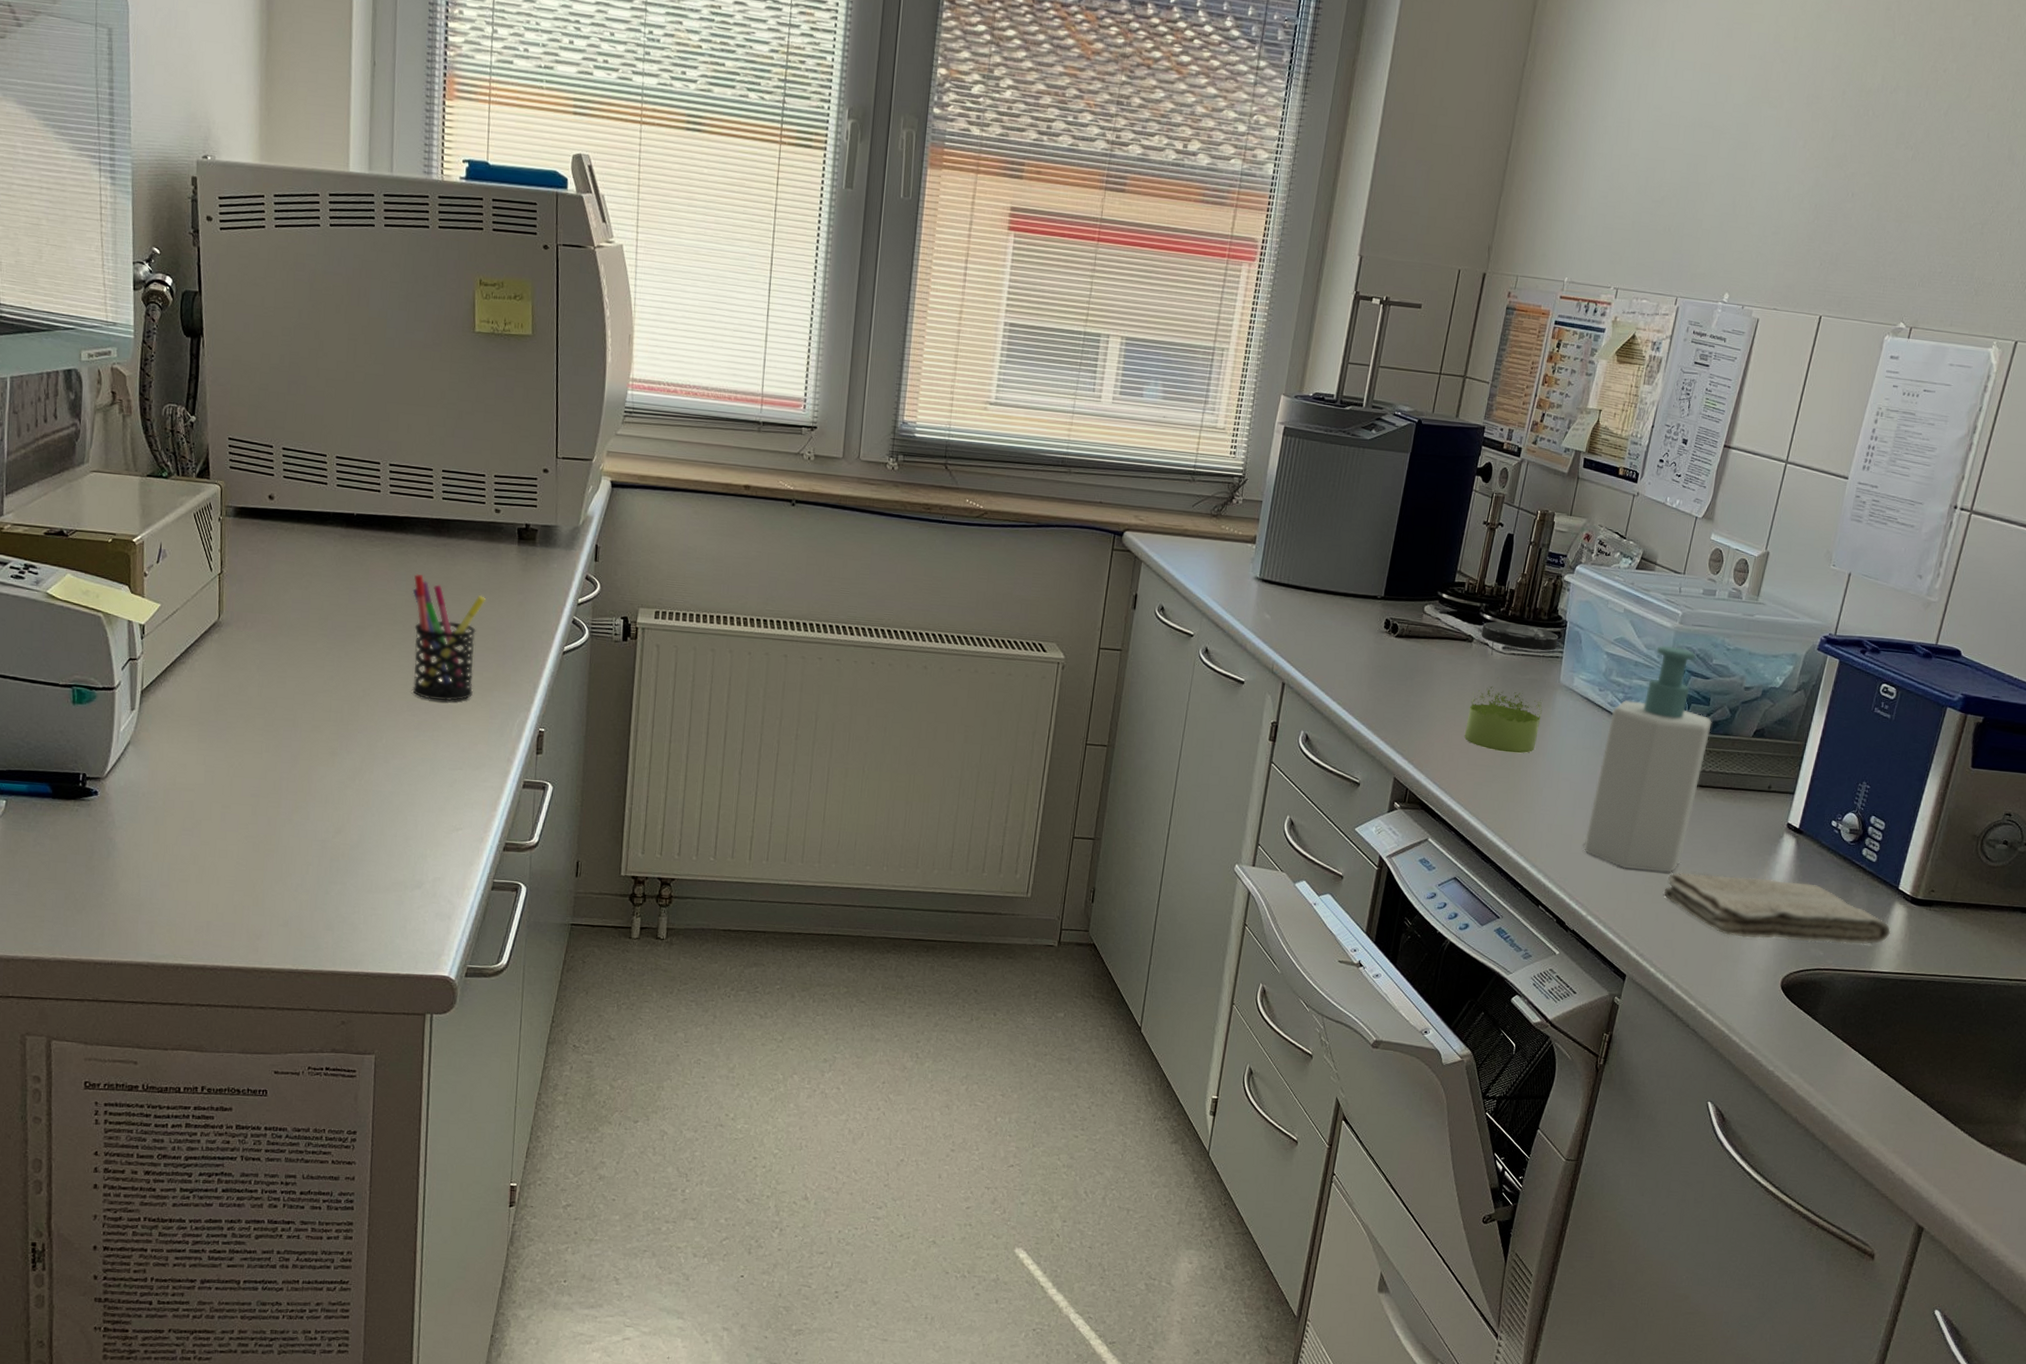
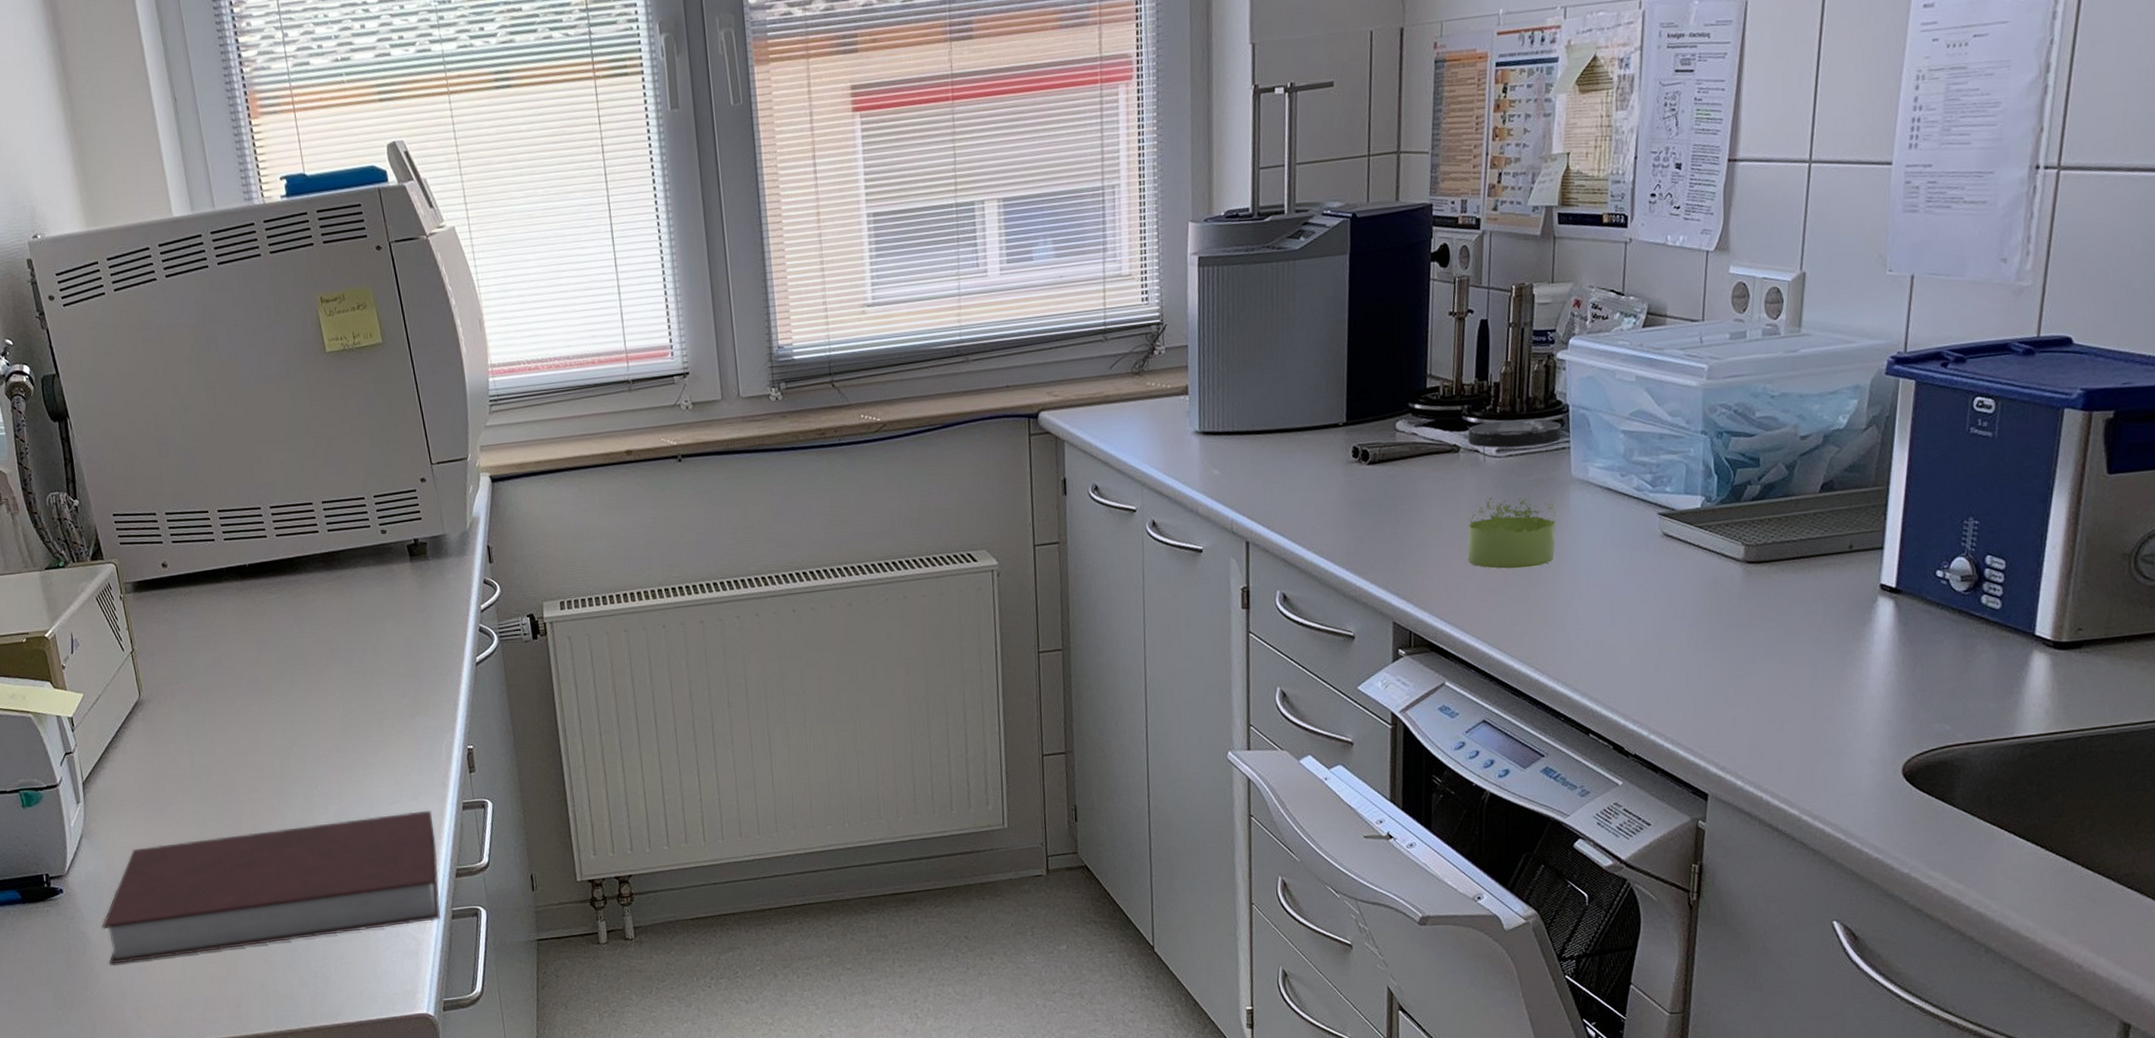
notebook: none [131,766,492,889] -> present [101,810,441,965]
pen holder: present [412,574,485,701] -> none [316,613,396,738]
soap bottle: present [1583,645,1712,873] -> none [1632,406,1766,674]
washcloth: present [1664,872,1891,944] -> none [1739,648,2034,727]

